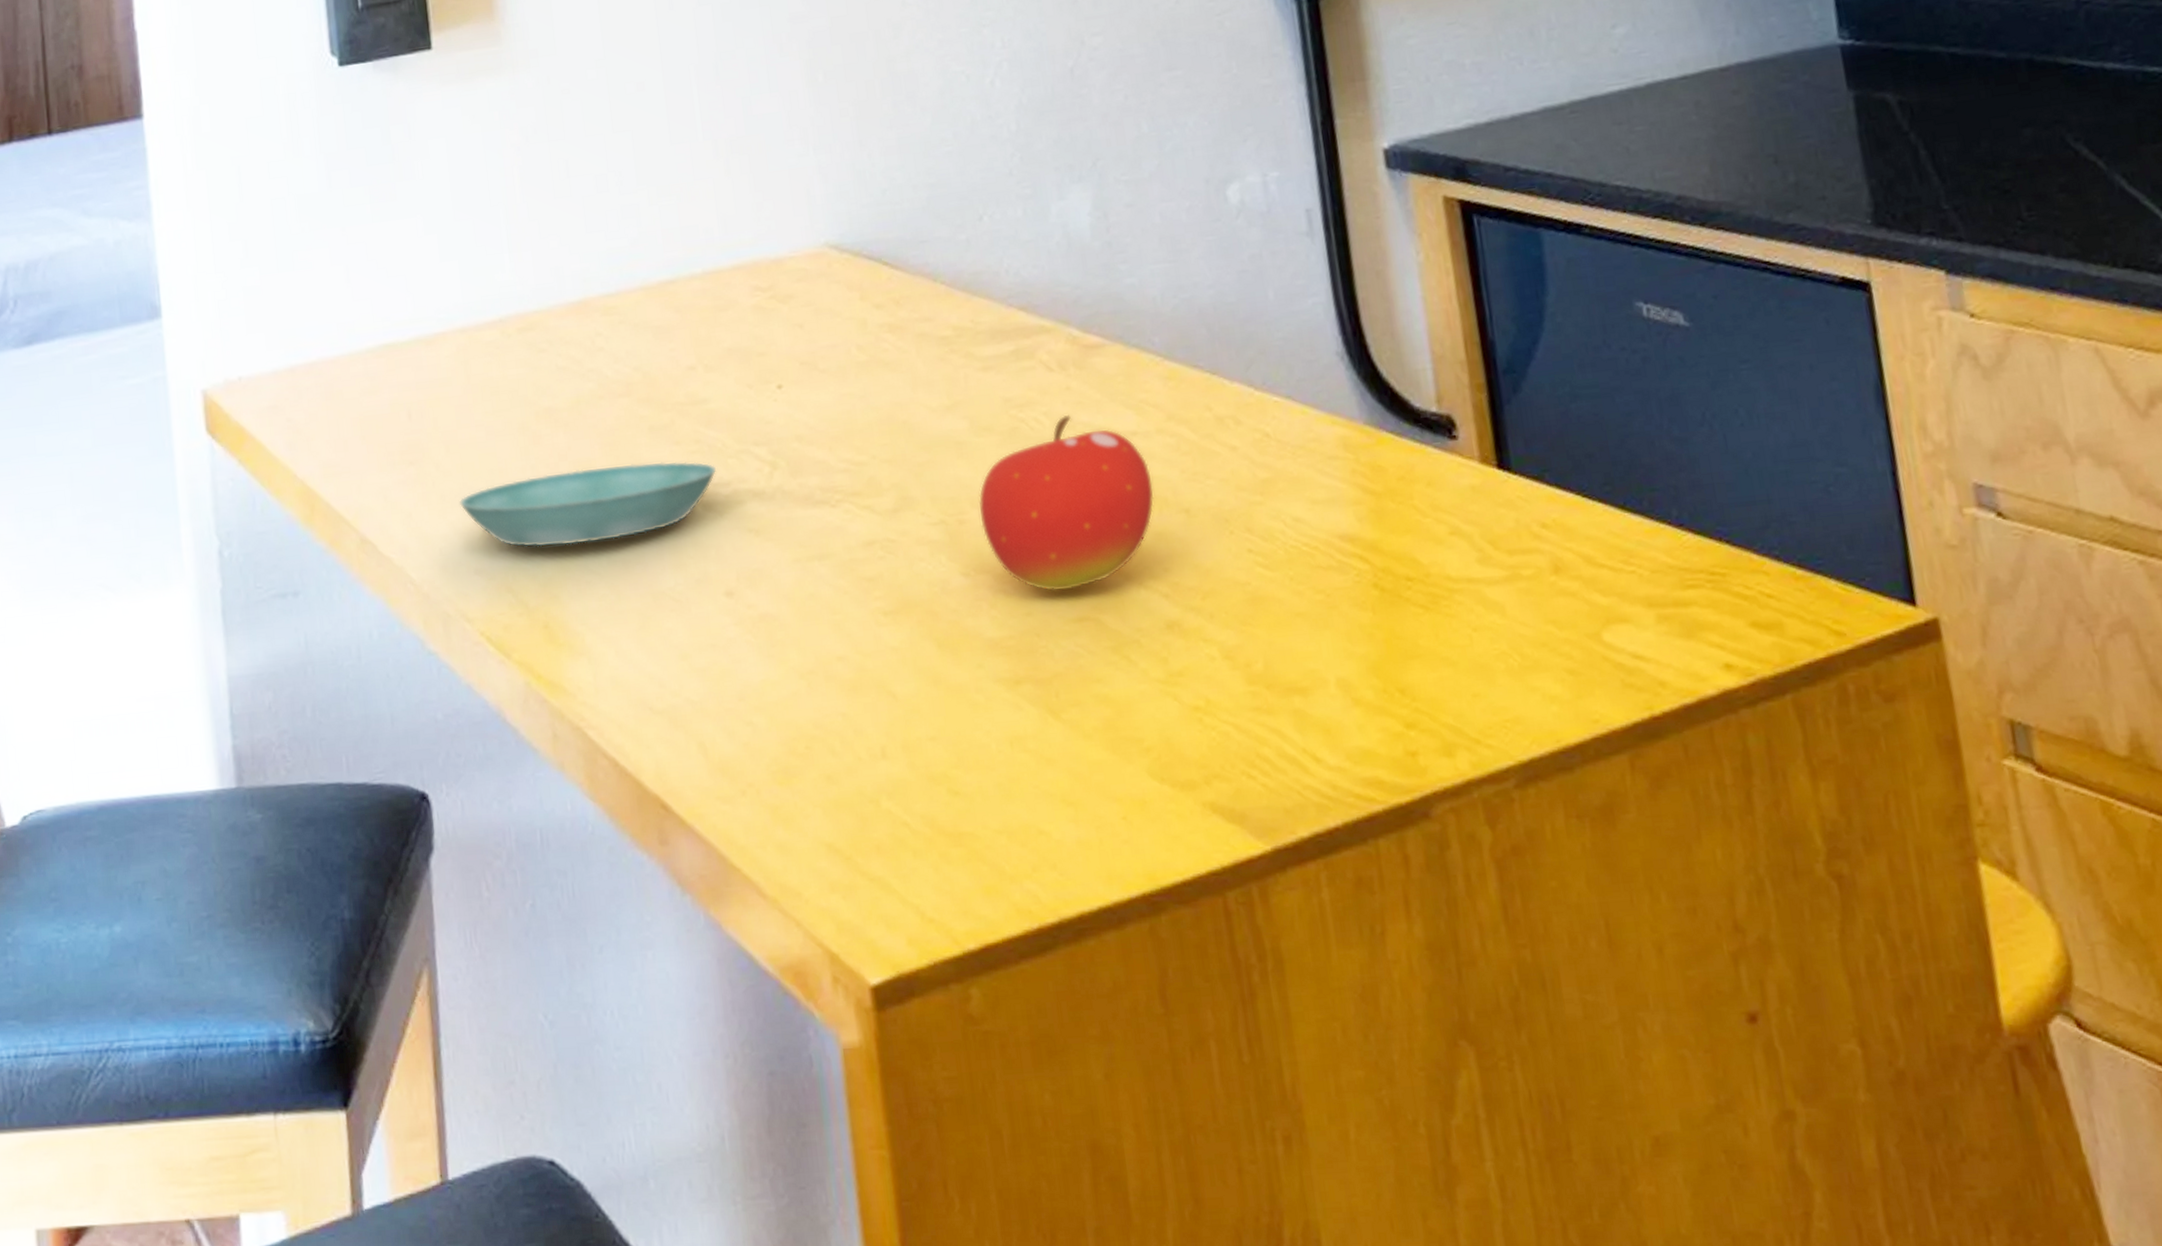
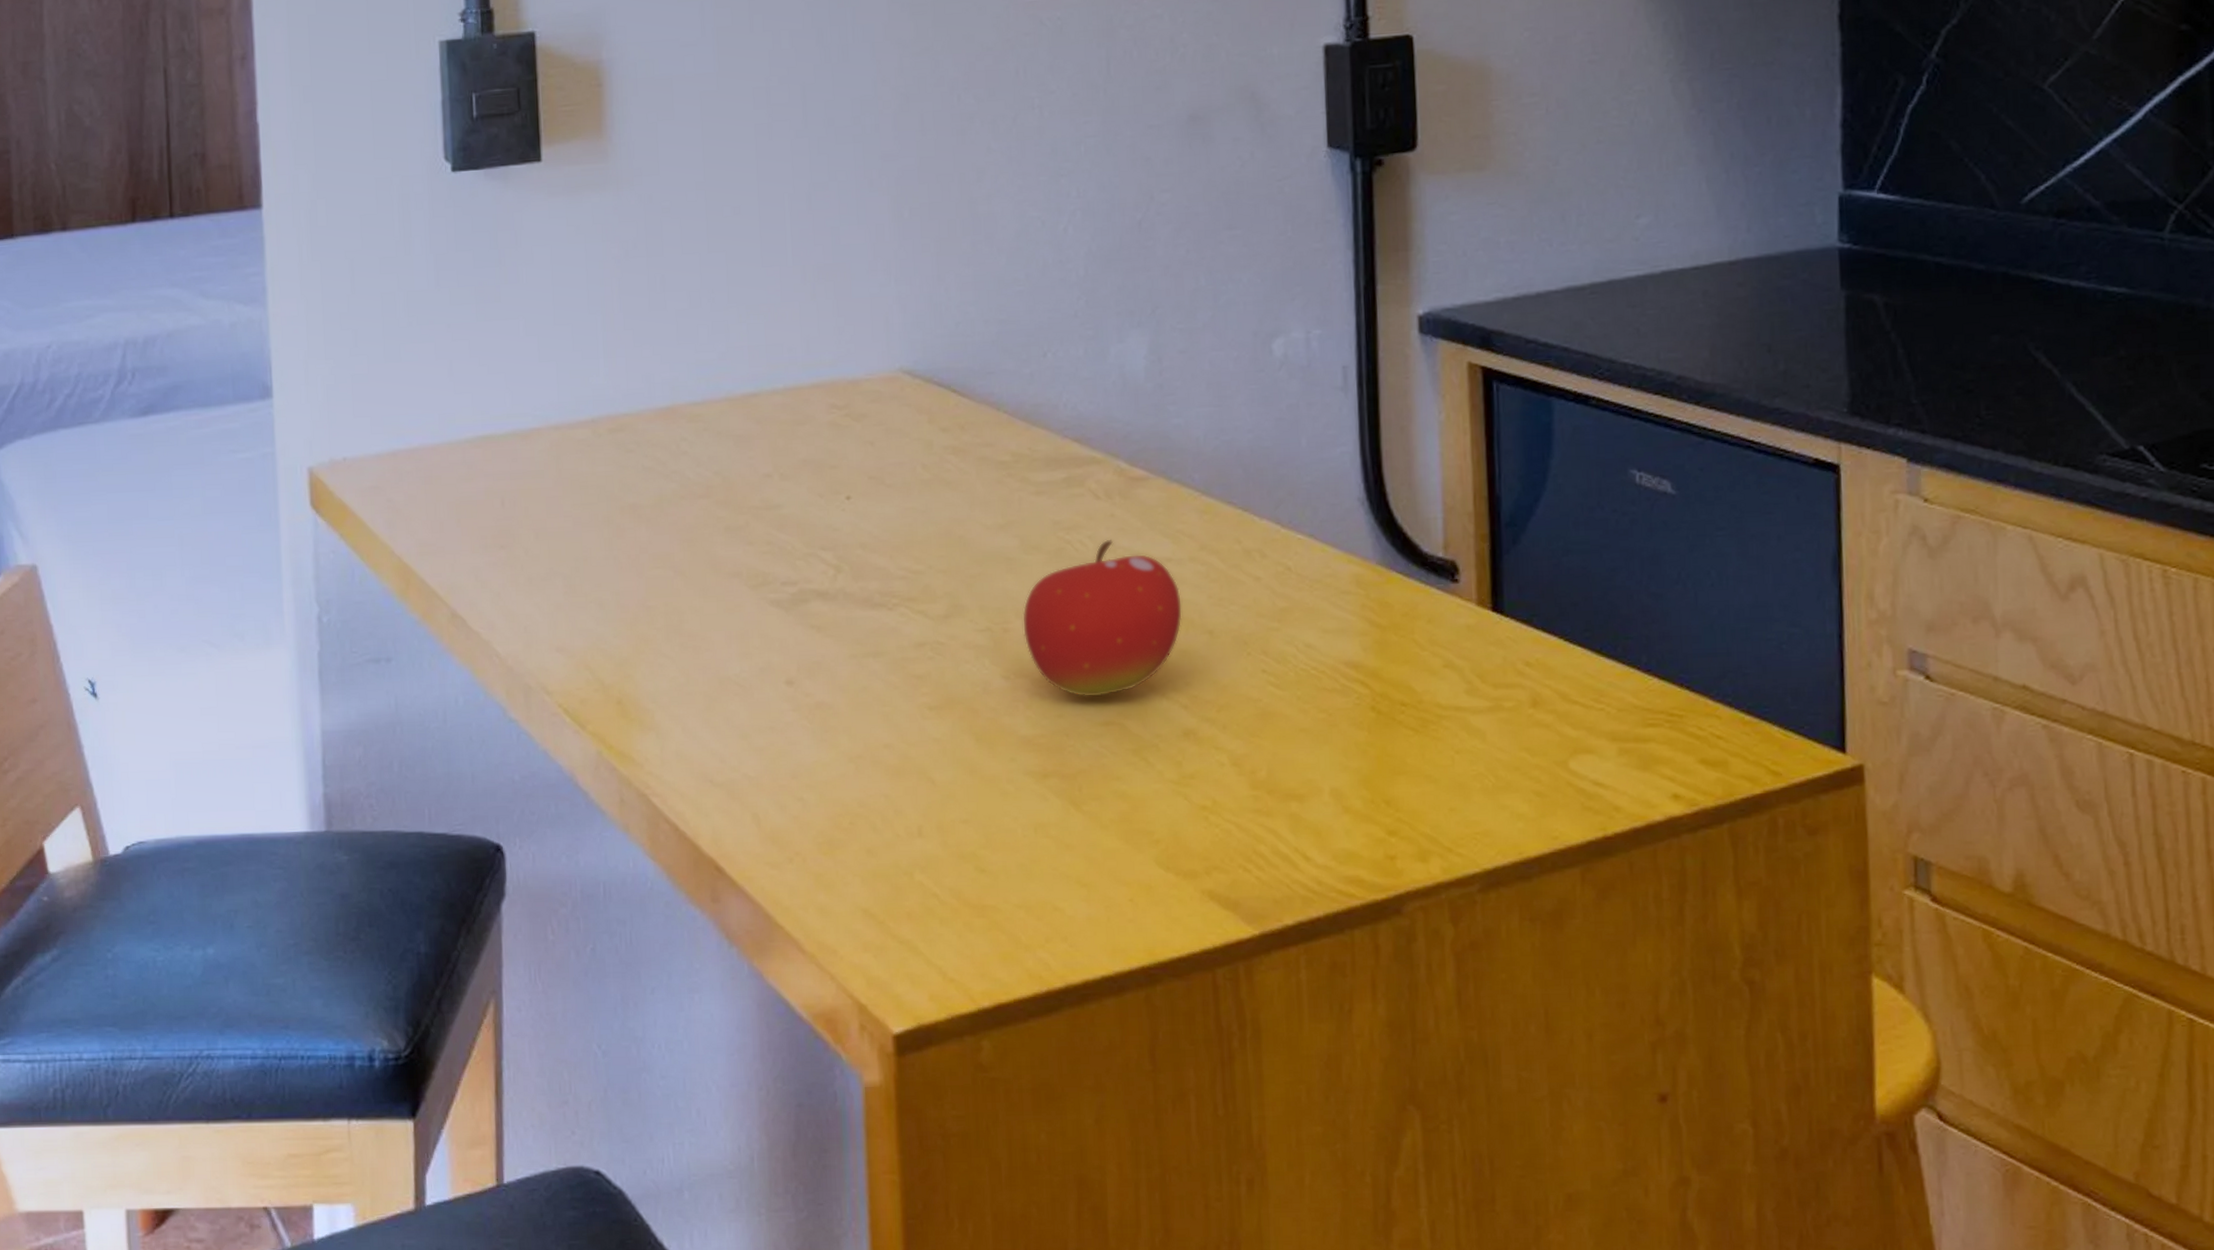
saucer: present [458,461,717,547] -> none [544,559,786,630]

